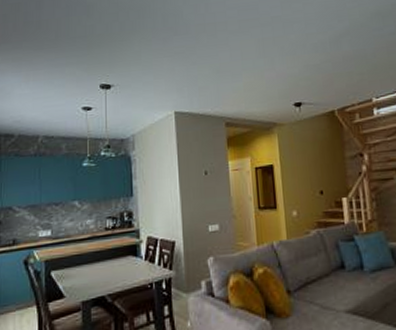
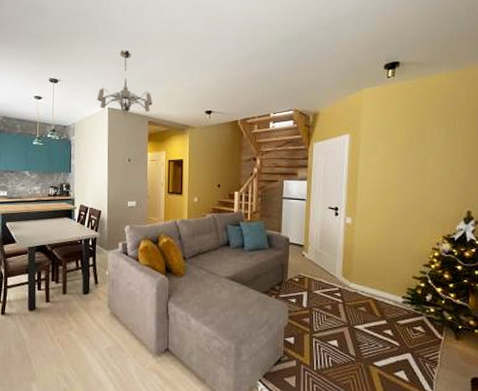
chandelier: none [160,42,229,119] -> present [97,50,153,116]

